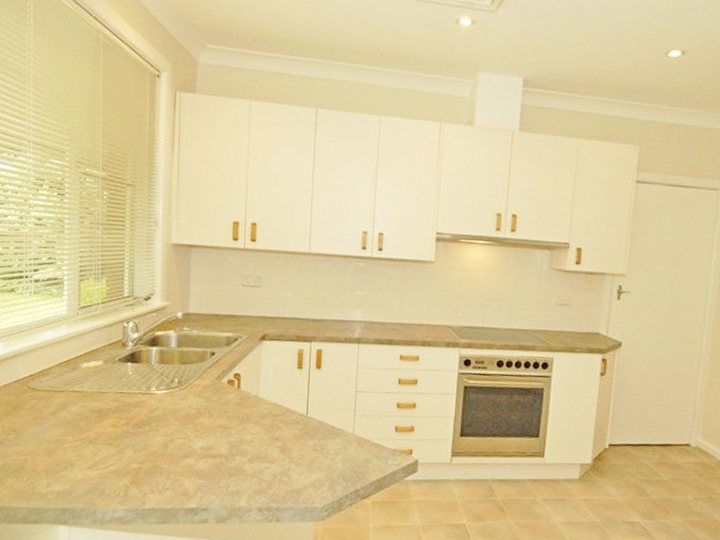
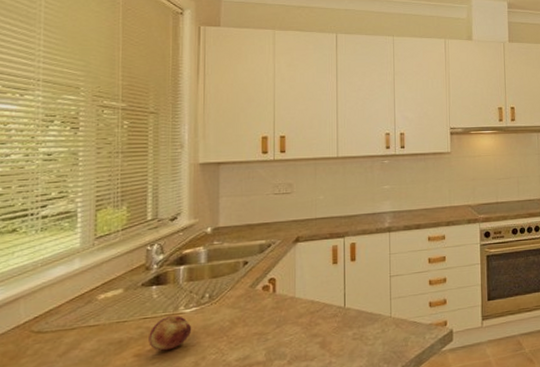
fruit: none [124,394,162,427] -> present [149,315,192,351]

